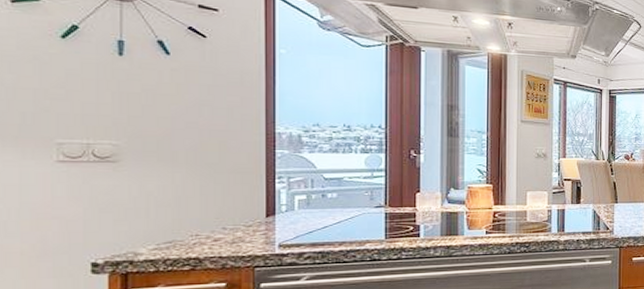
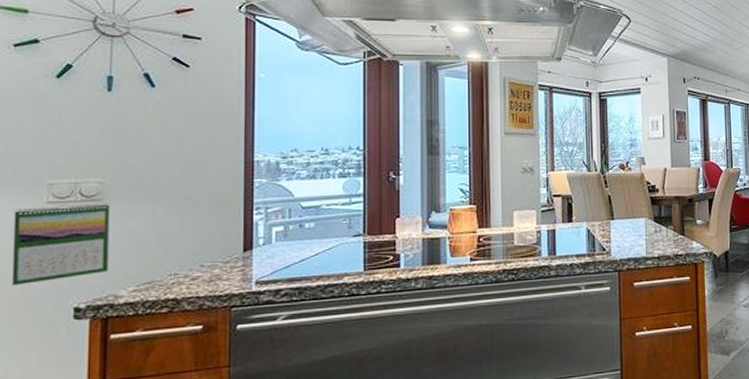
calendar: none [21,164,126,241] -> present [11,202,110,287]

